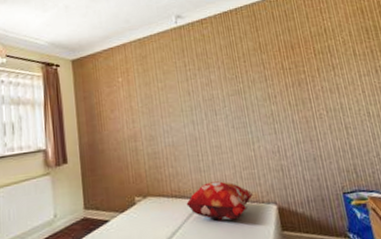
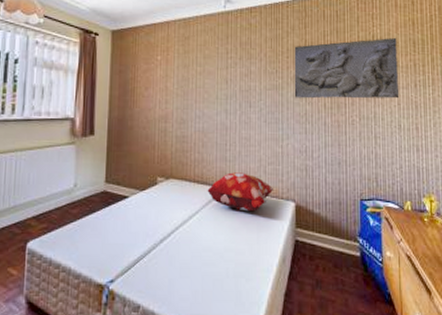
relief sculpture: none [249,27,363,100] -> present [294,37,400,99]

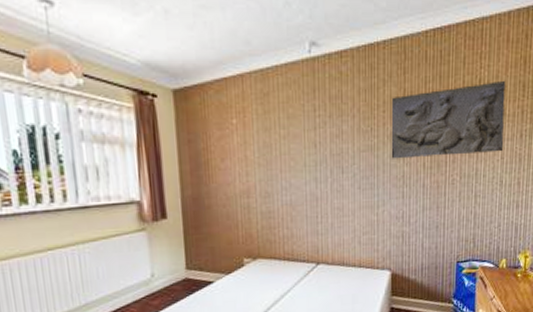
decorative pillow: present [207,172,273,212] -> none [299,245,368,285]

